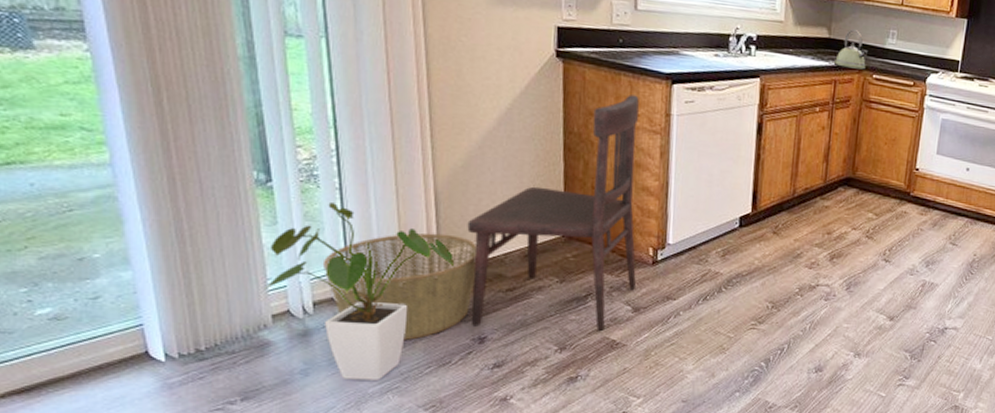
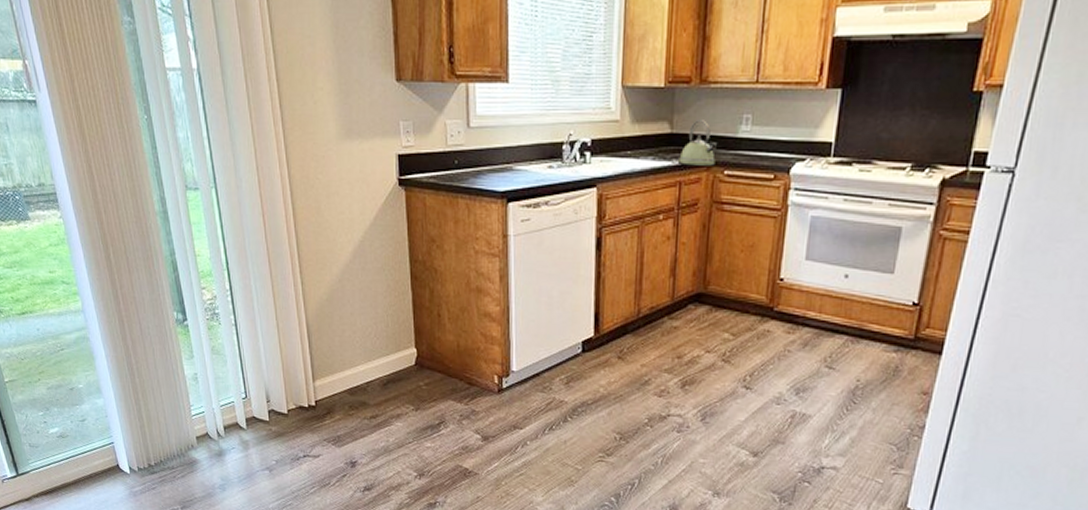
house plant: present [264,203,455,380] -> none [189,338,327,497]
basket: present [322,233,476,340] -> none [227,363,344,462]
dining chair: present [467,94,639,331] -> none [334,218,483,459]

